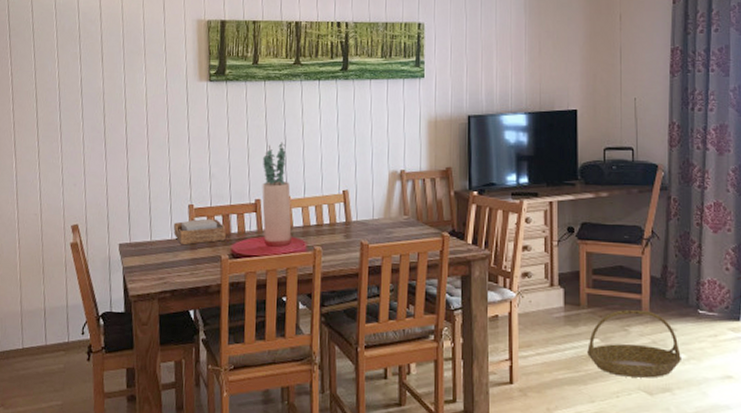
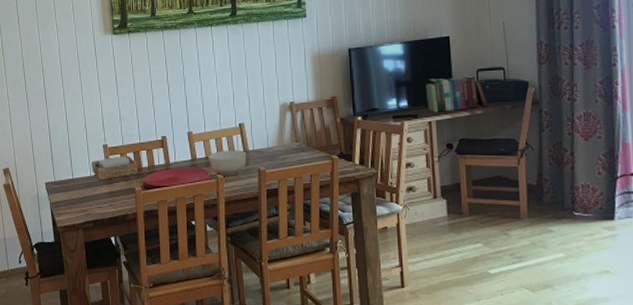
vase: present [262,142,292,248] -> none [166,84,196,179]
bowl: none [306,219,349,250] -> present [209,150,247,177]
books: none [549,153,614,192] -> present [426,75,488,112]
basket: present [587,309,683,378] -> none [471,215,561,276]

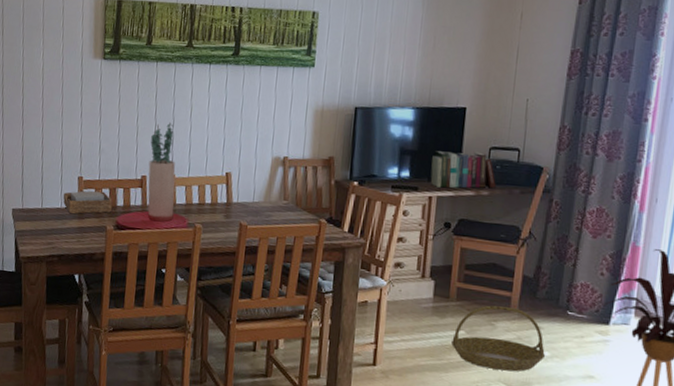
vase: none [166,84,196,179] -> present [147,122,176,223]
bowl: present [209,150,247,177] -> none [188,199,230,228]
basket: none [471,215,561,276] -> present [451,305,546,372]

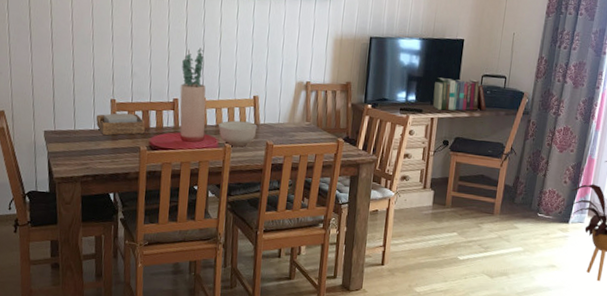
bowl: none [188,199,230,228] -> present [218,120,257,147]
basket: present [451,305,546,372] -> none [446,210,520,265]

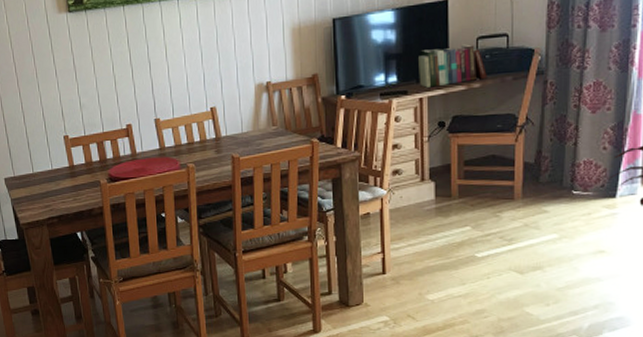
napkin holder: present [96,113,145,136] -> none [51,147,102,174]
vase: present [179,47,206,143] -> none [130,66,165,169]
bowl: present [218,120,257,147] -> none [178,136,220,166]

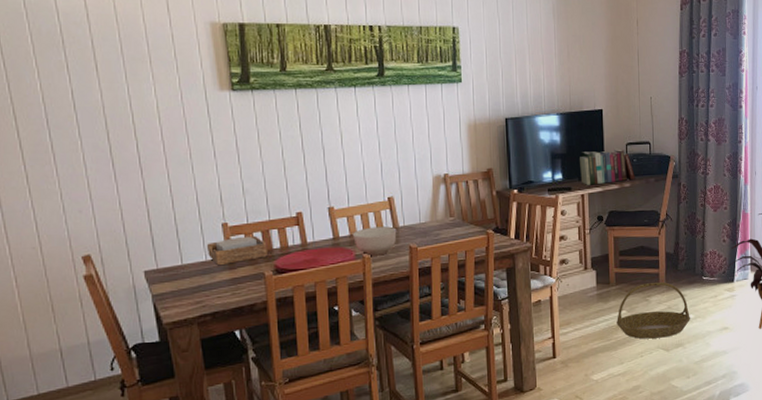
napkin holder: none [51,147,102,174] -> present [206,235,267,266]
bowl: none [178,136,220,166] -> present [353,226,397,256]
basket: none [459,195,555,259] -> present [617,282,691,339]

